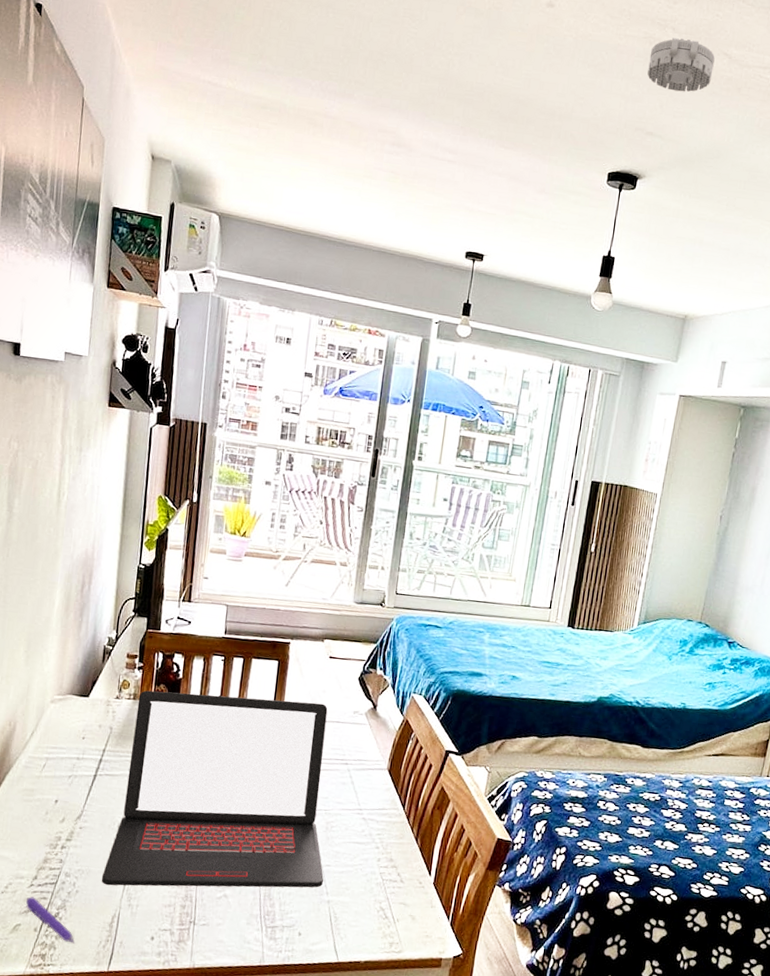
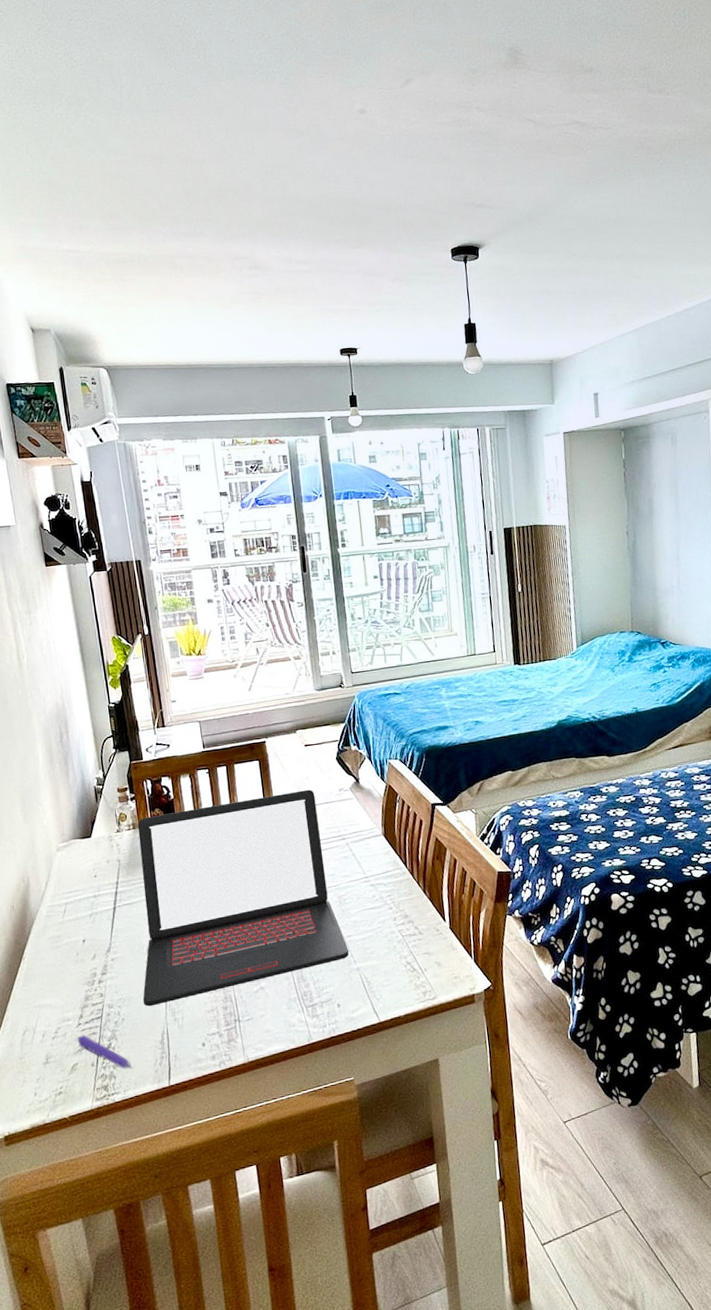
smoke detector: present [647,38,715,92] -> none [462,114,523,164]

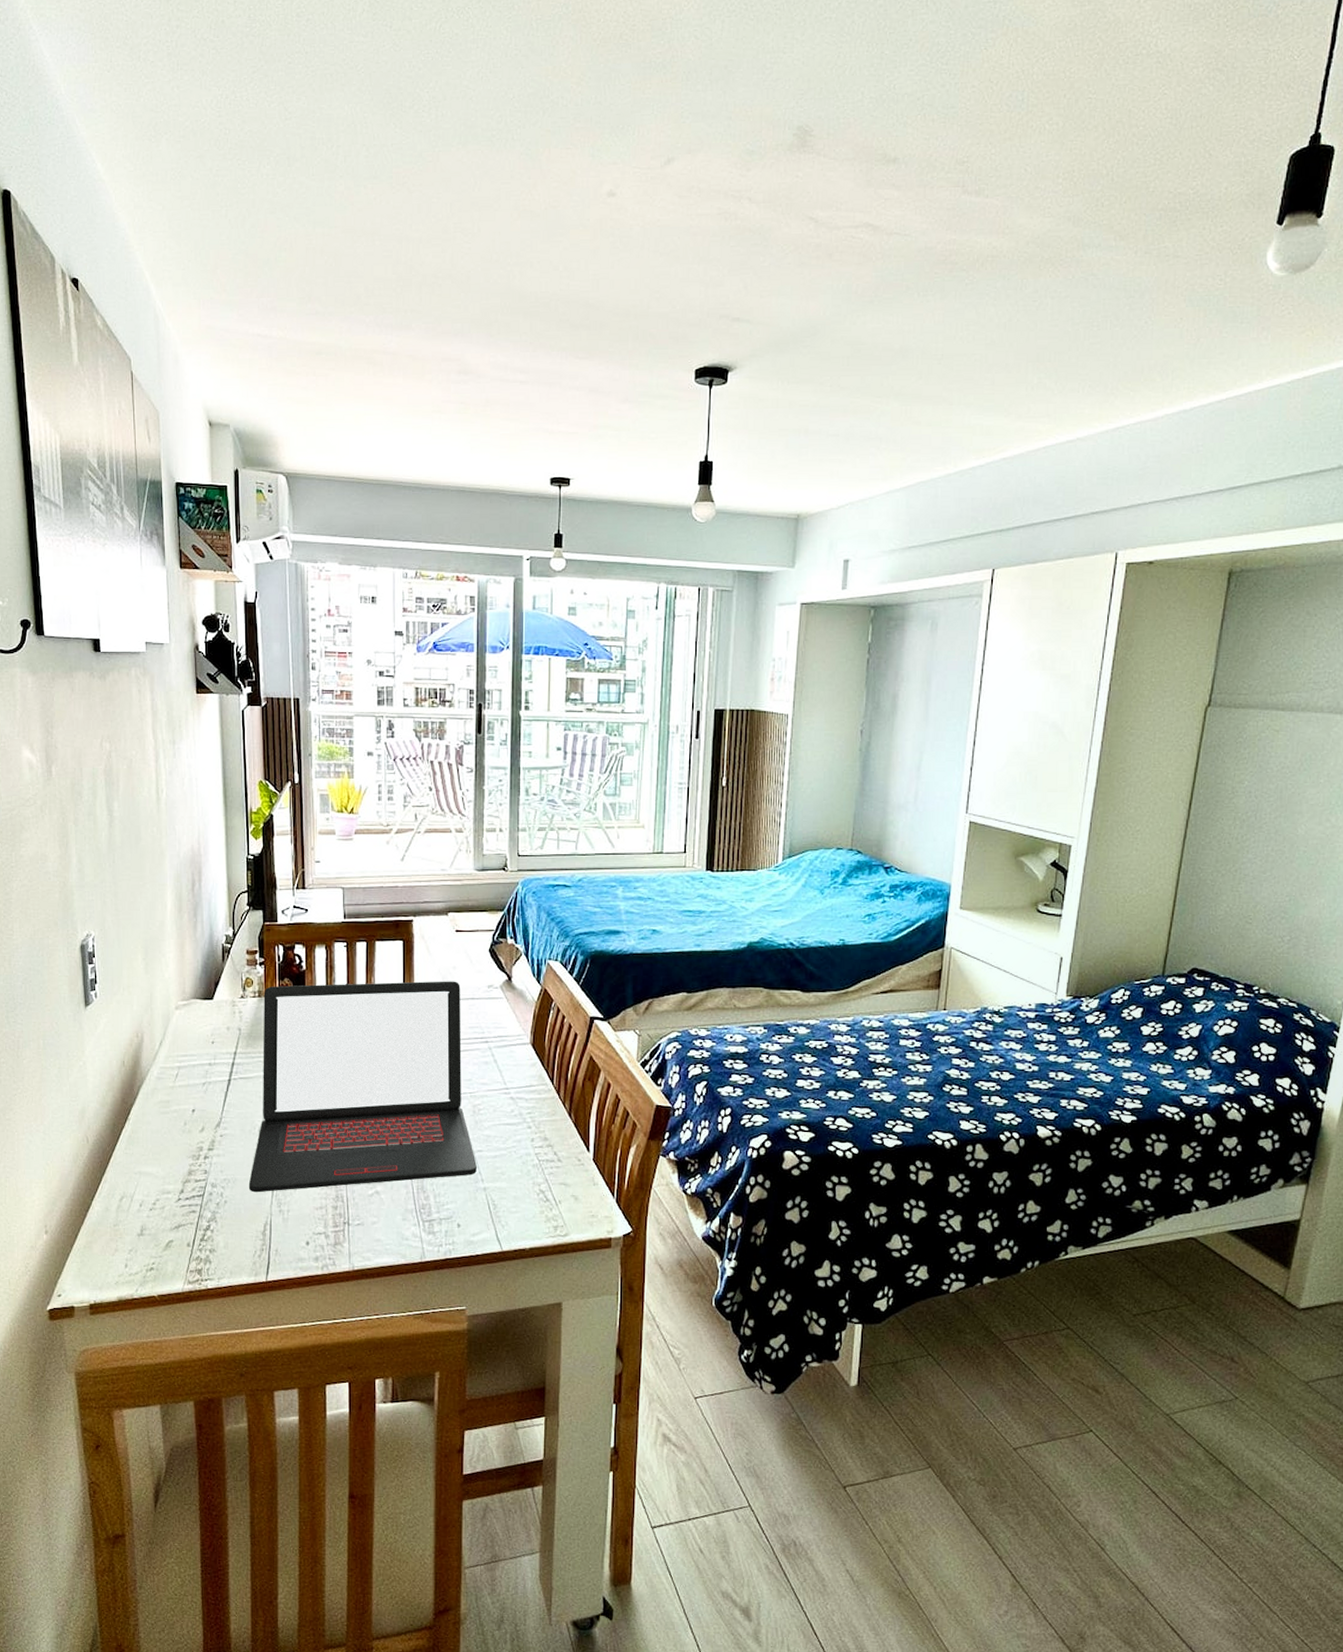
pen: present [78,1035,132,1069] -> none [176,1211,229,1256]

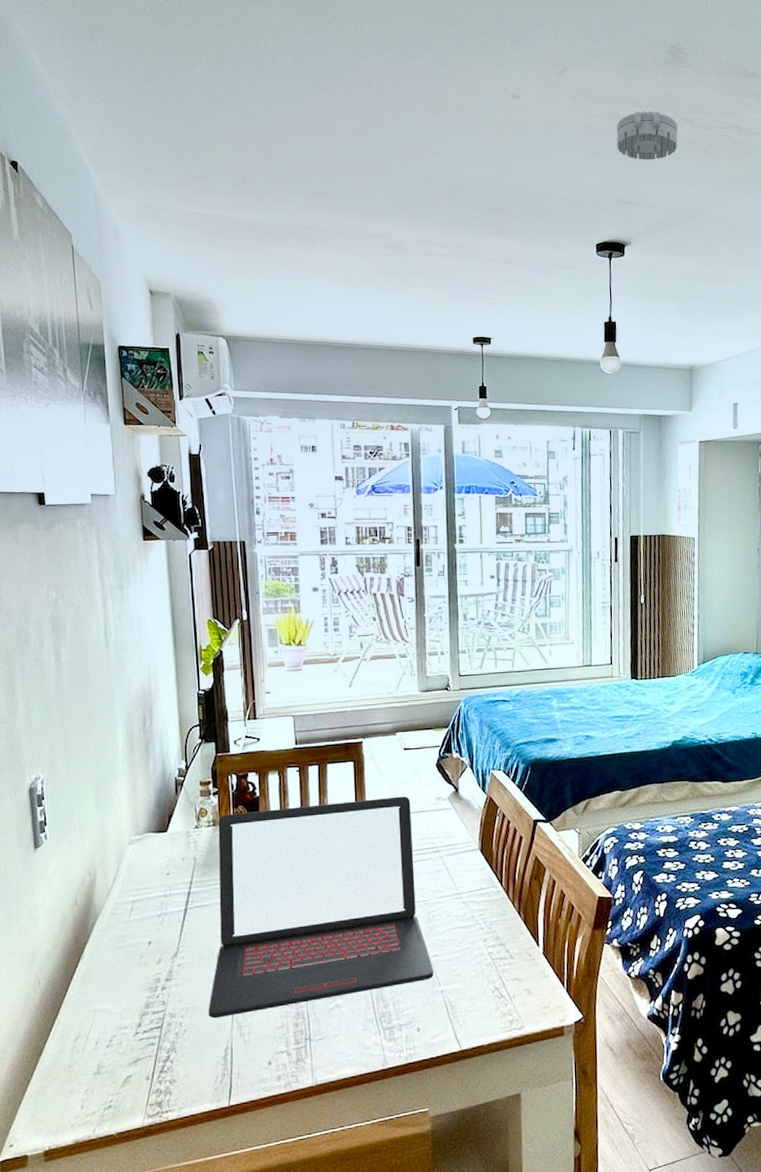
smoke detector: none [726,208,799,268] -> present [616,111,678,160]

